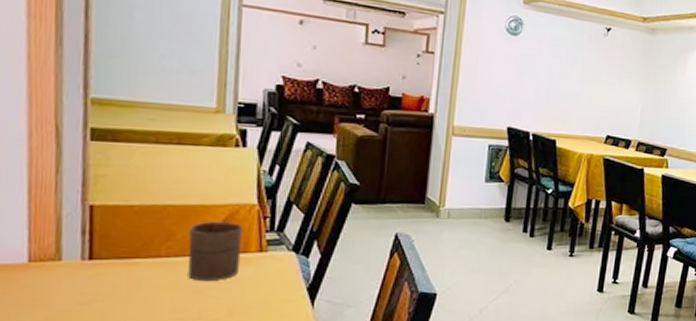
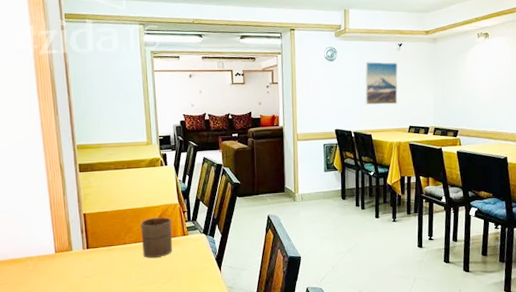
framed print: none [553,44,602,105] -> present [365,62,398,105]

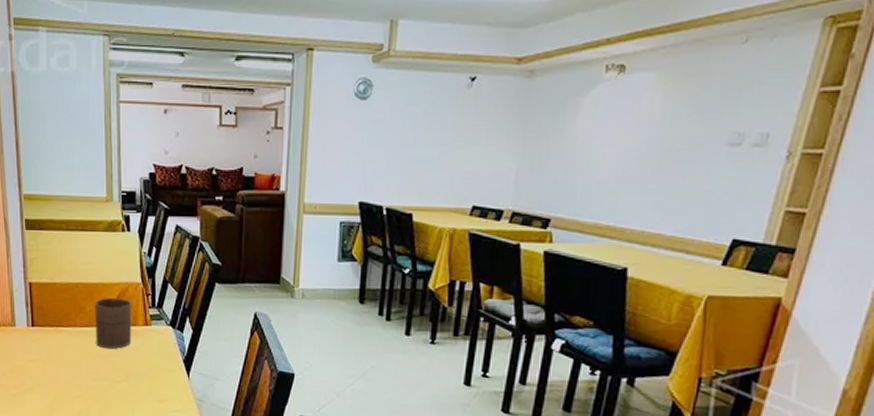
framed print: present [365,62,398,105] -> none [408,104,465,171]

